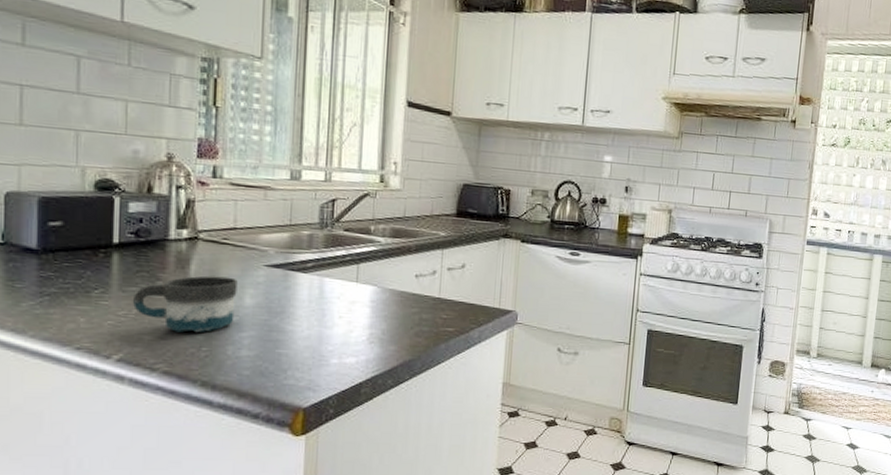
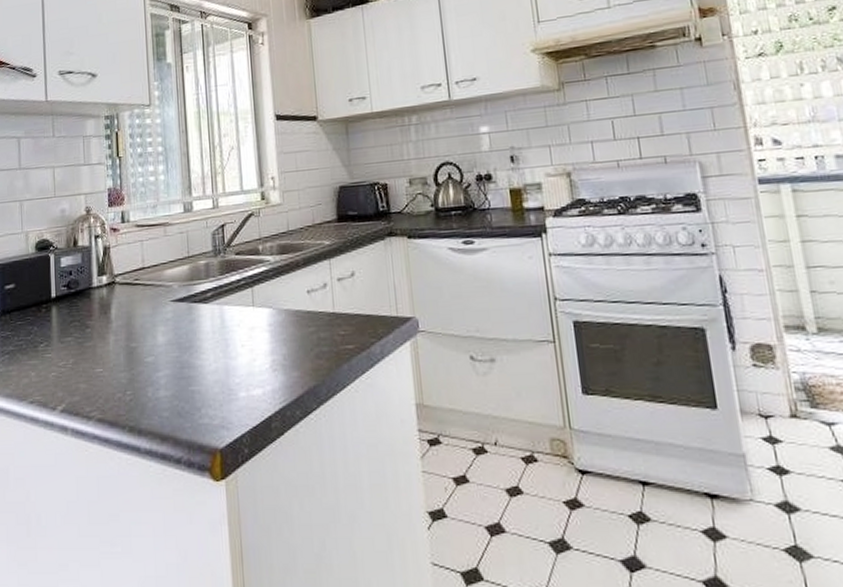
mug: present [132,275,238,333] -> none [69,317,151,378]

